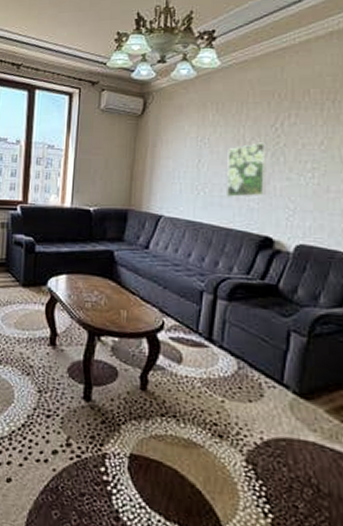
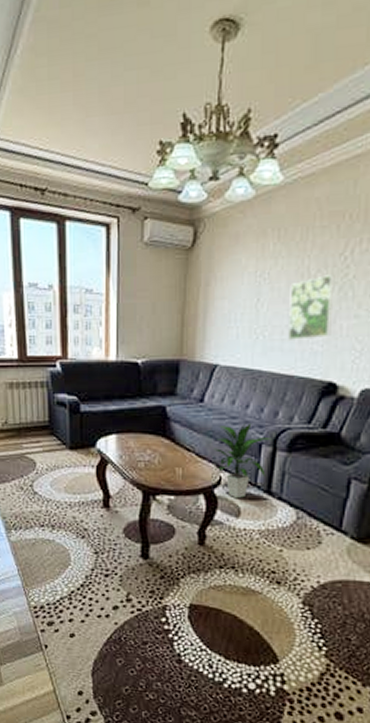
indoor plant: none [157,271,212,345] -> present [214,423,272,499]

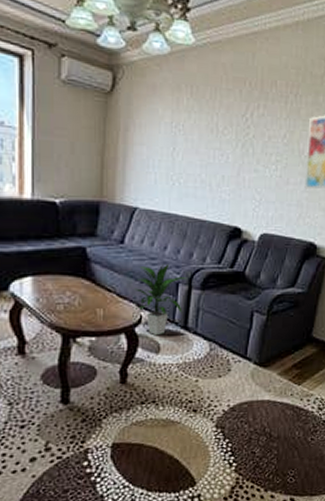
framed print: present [288,275,335,340] -> none [201,132,239,188]

